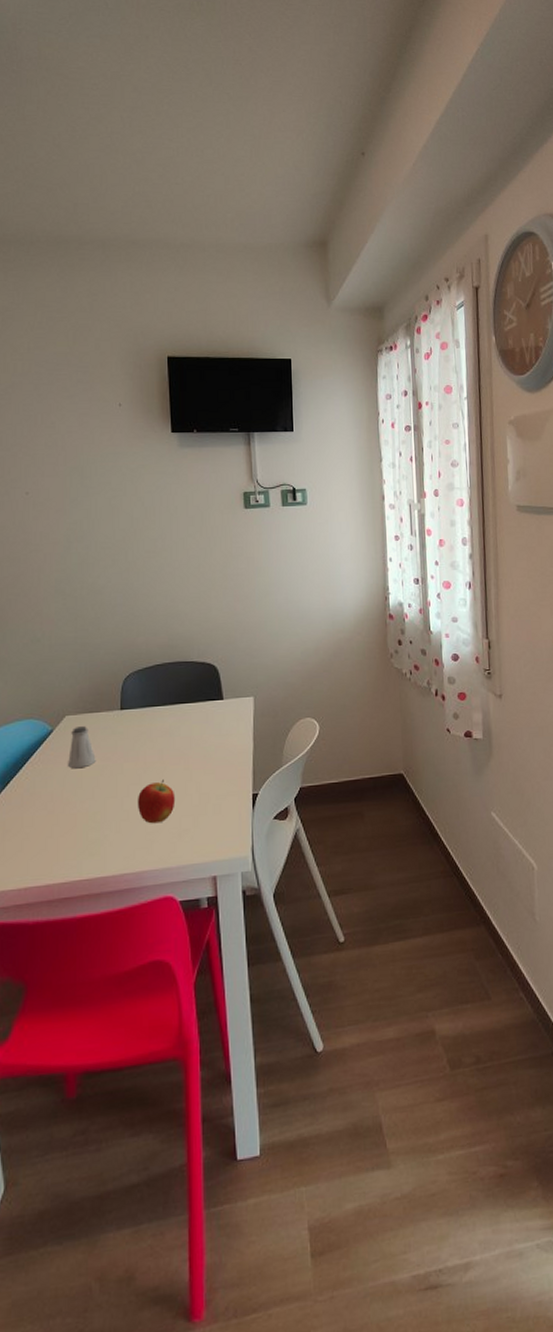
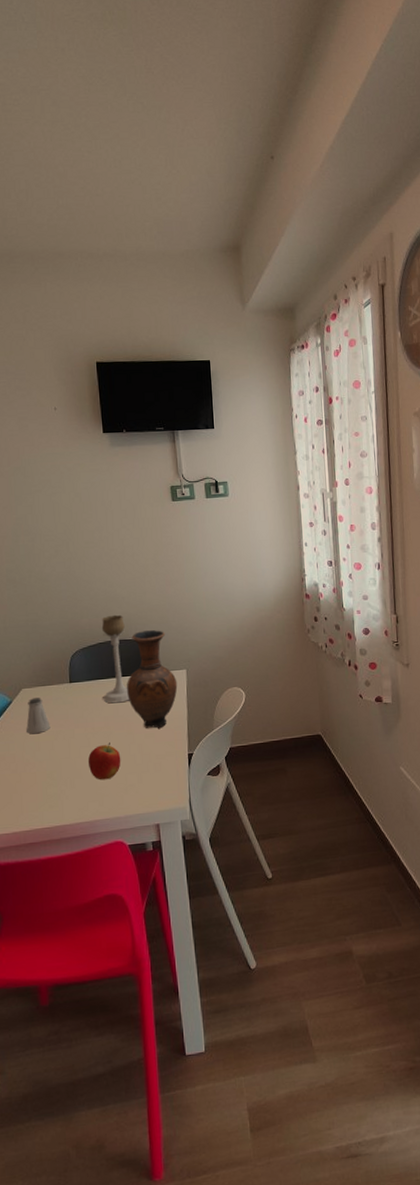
candle holder: none [158,633,187,734] -> present [101,614,129,704]
vase: none [186,650,243,764] -> present [127,629,178,729]

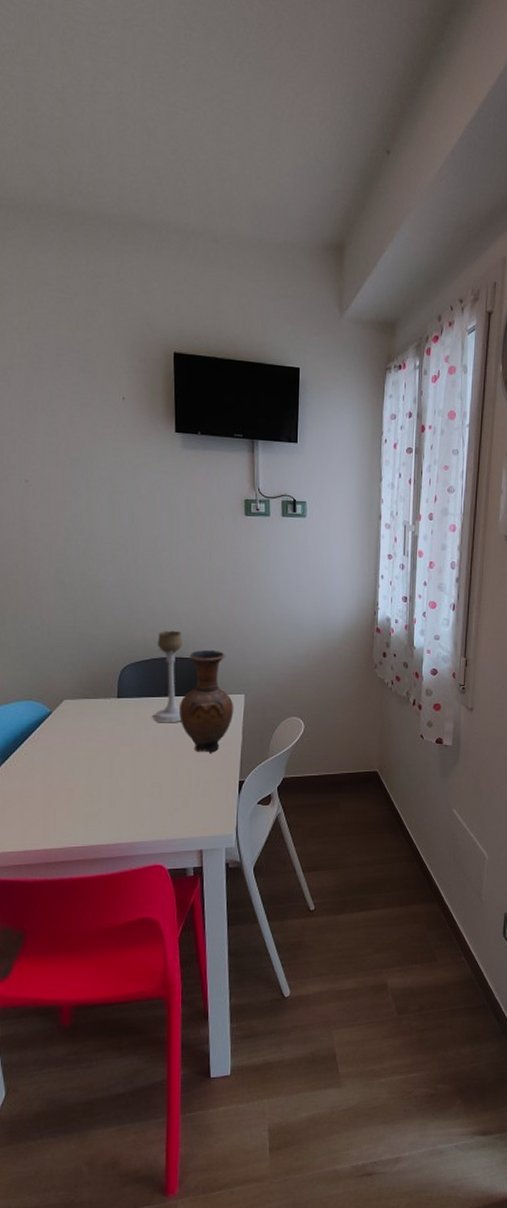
saltshaker: present [26,698,50,735] -> none [66,711,93,749]
apple: present [88,742,121,780] -> none [132,763,167,802]

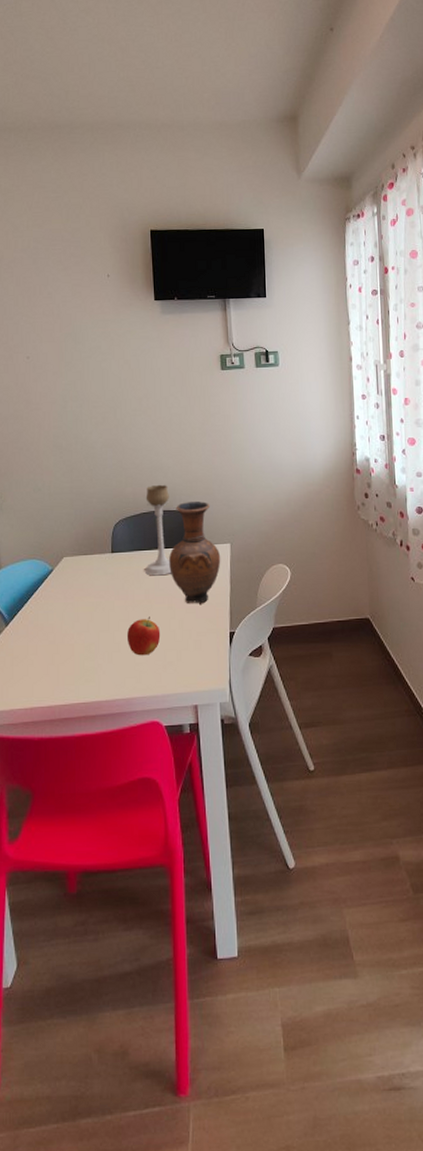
apple: none [132,763,167,802] -> present [127,616,161,656]

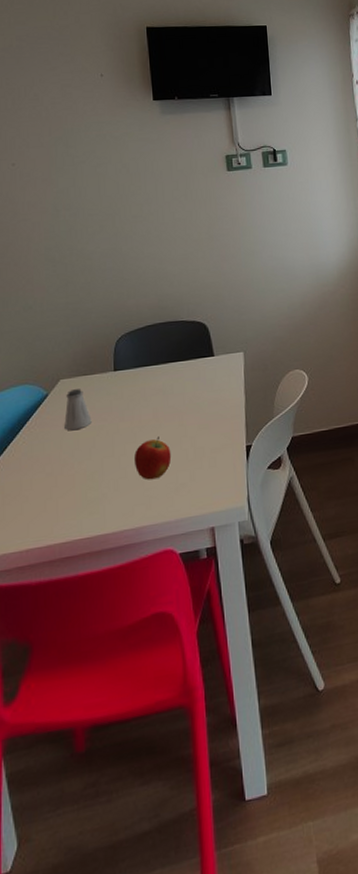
saltshaker: none [66,567,90,605] -> present [64,389,92,431]
candle holder: present [144,484,171,576] -> none [150,294,180,393]
vase: present [169,500,221,604] -> none [178,309,234,419]

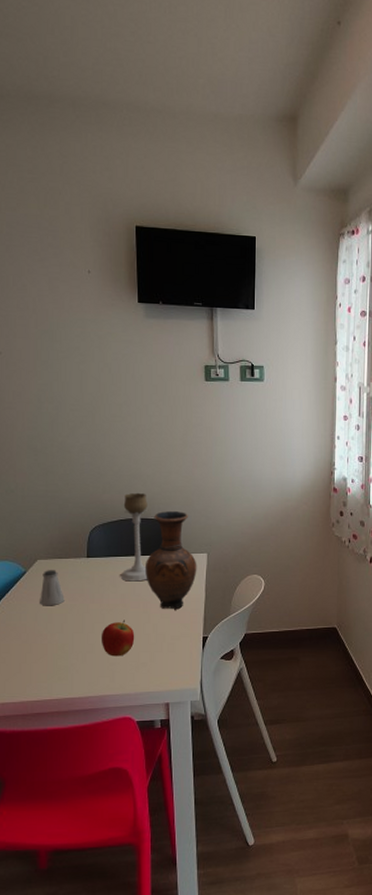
candle holder: none [150,294,180,393] -> present [120,492,148,582]
vase: none [178,309,234,419] -> present [146,510,197,610]

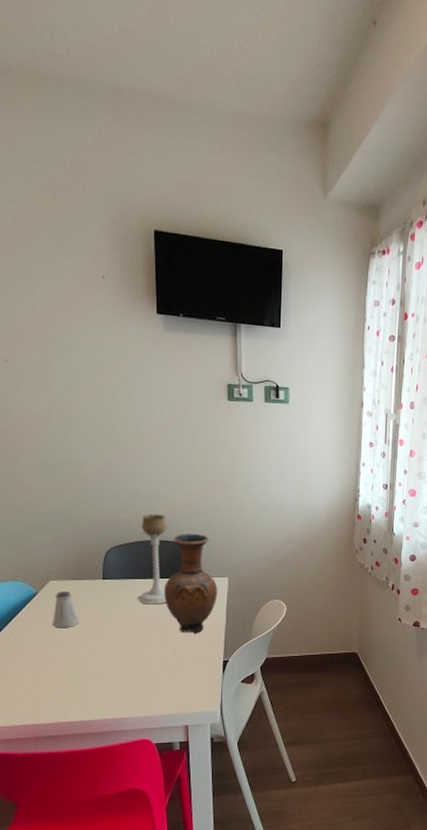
apple: present [102,620,135,657] -> none [119,643,153,680]

